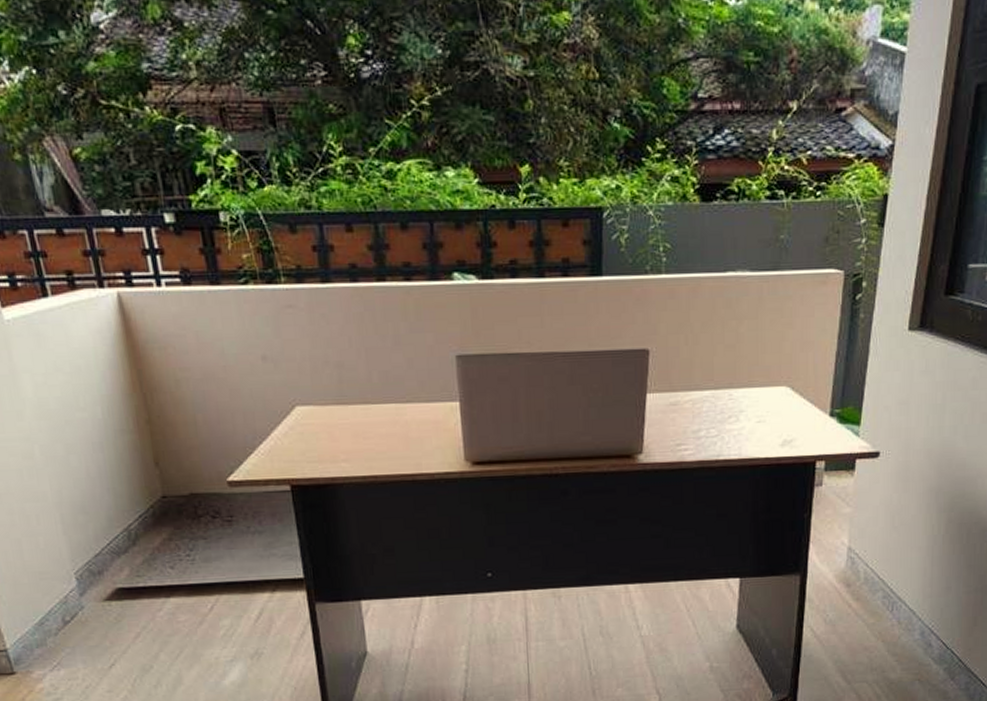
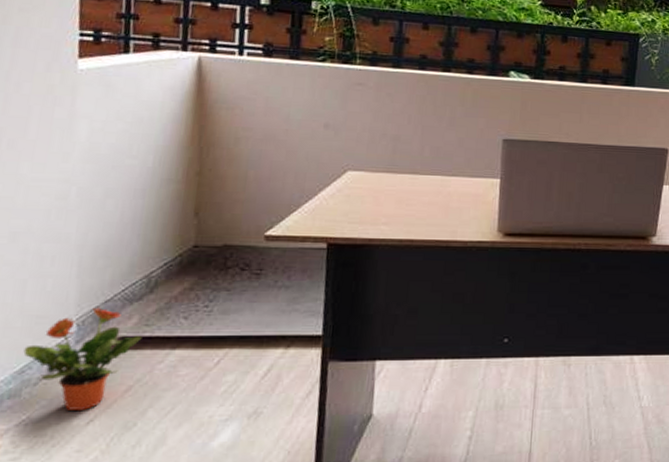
potted plant: none [37,561,137,657] -> present [23,307,142,412]

